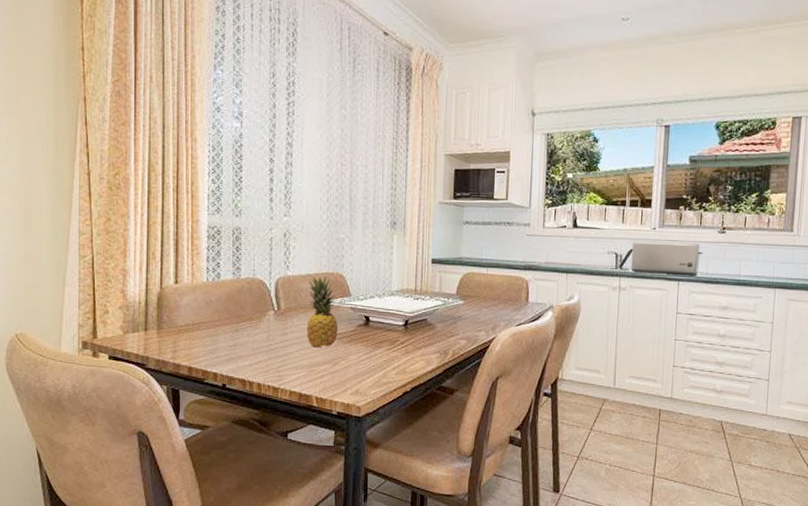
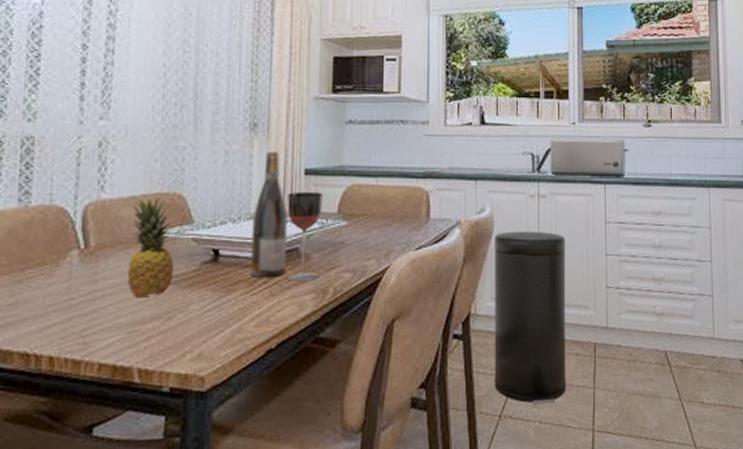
wine bottle: none [391,244,419,340] -> present [249,151,288,278]
wineglass: none [418,277,445,344] -> present [286,192,322,281]
pedal bin: none [574,316,641,451] -> present [494,231,567,404]

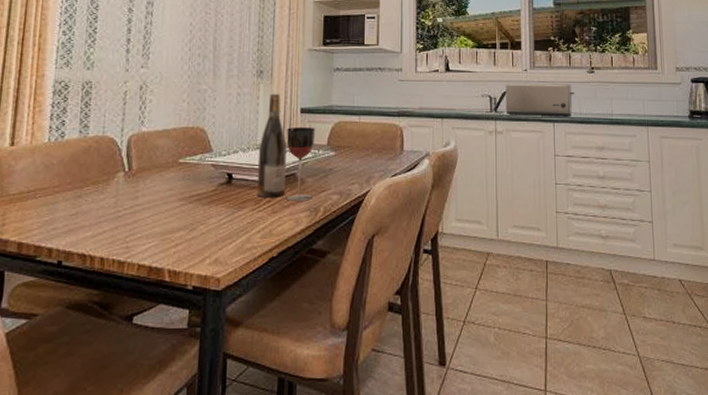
fruit: present [126,198,175,298] -> none [160,131,197,212]
pedal bin: present [494,231,567,404] -> none [458,162,522,312]

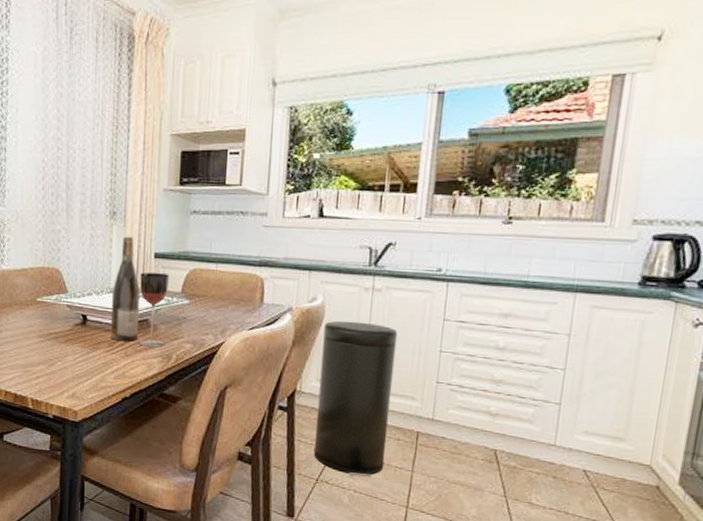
pedal bin: none [458,162,522,312] -> present [313,320,398,477]
toaster: present [505,83,575,117] -> none [388,233,481,276]

